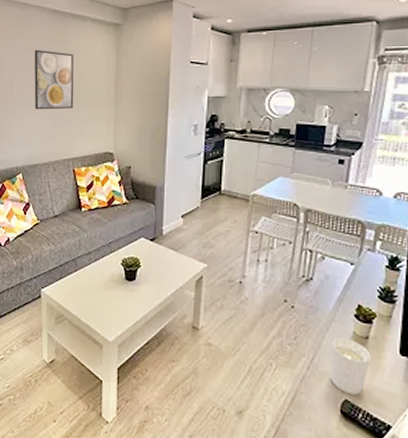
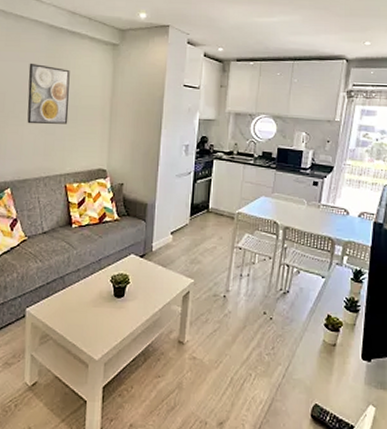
candle holder: present [330,337,371,396] -> none [302,345,338,399]

